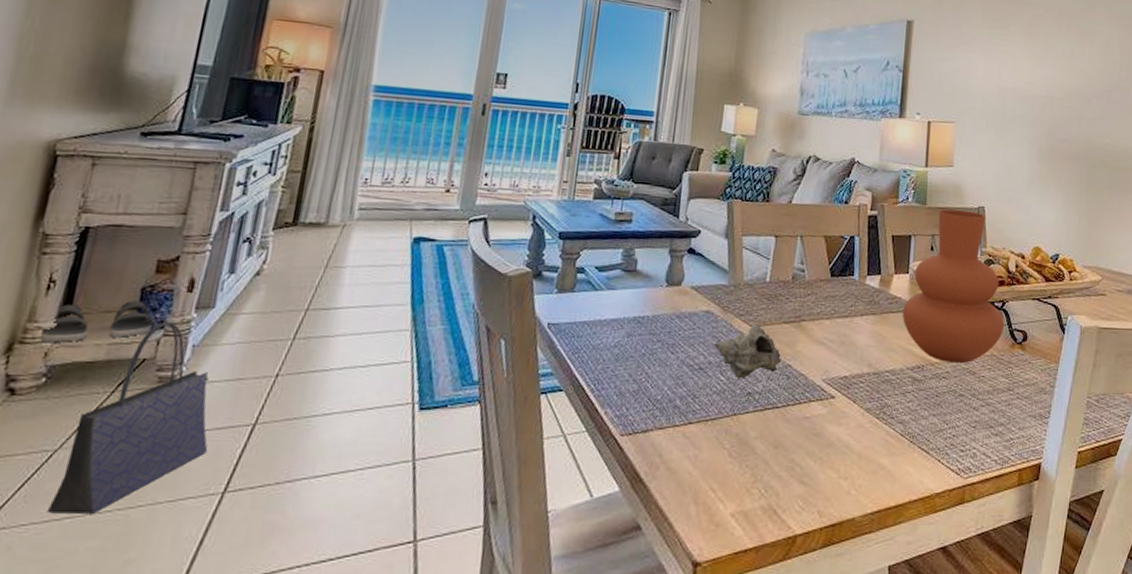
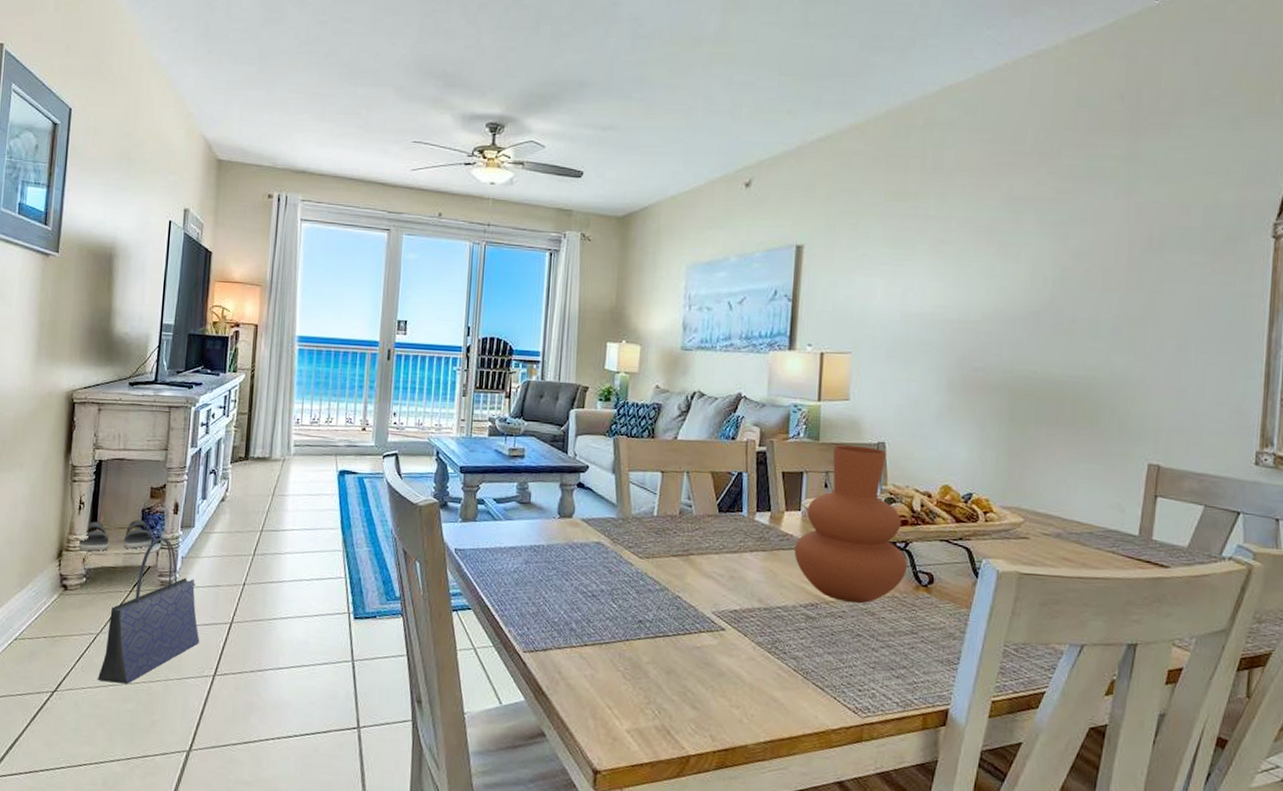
seashell: present [715,324,781,379] -> none [606,556,670,607]

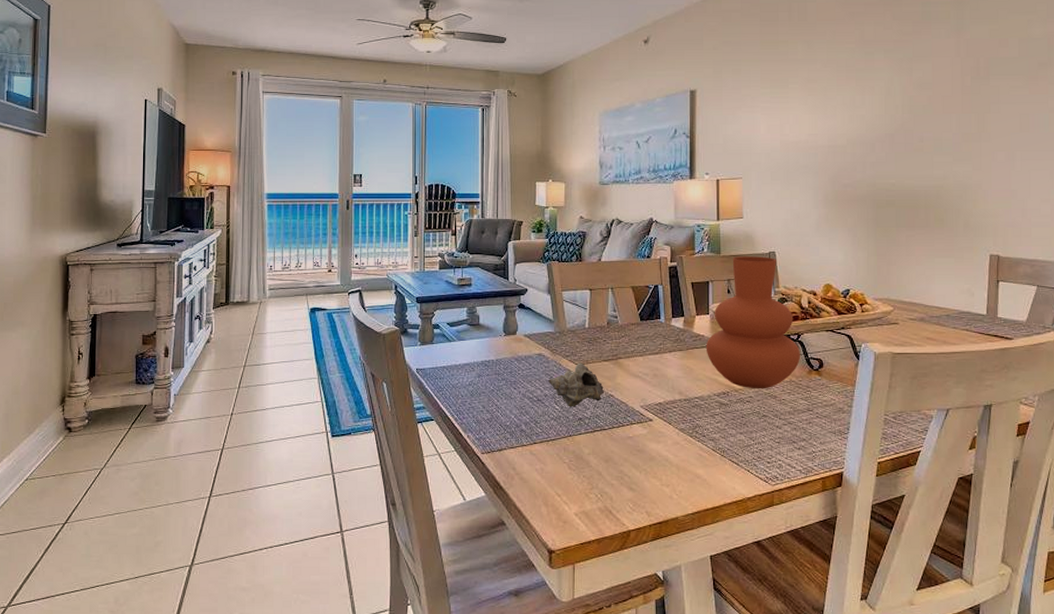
sandal: present [79,520,152,551] -> none [80,365,146,396]
tote bag: present [97,538,200,684] -> none [103,379,195,511]
seashell: none [606,556,670,607] -> present [548,362,604,407]

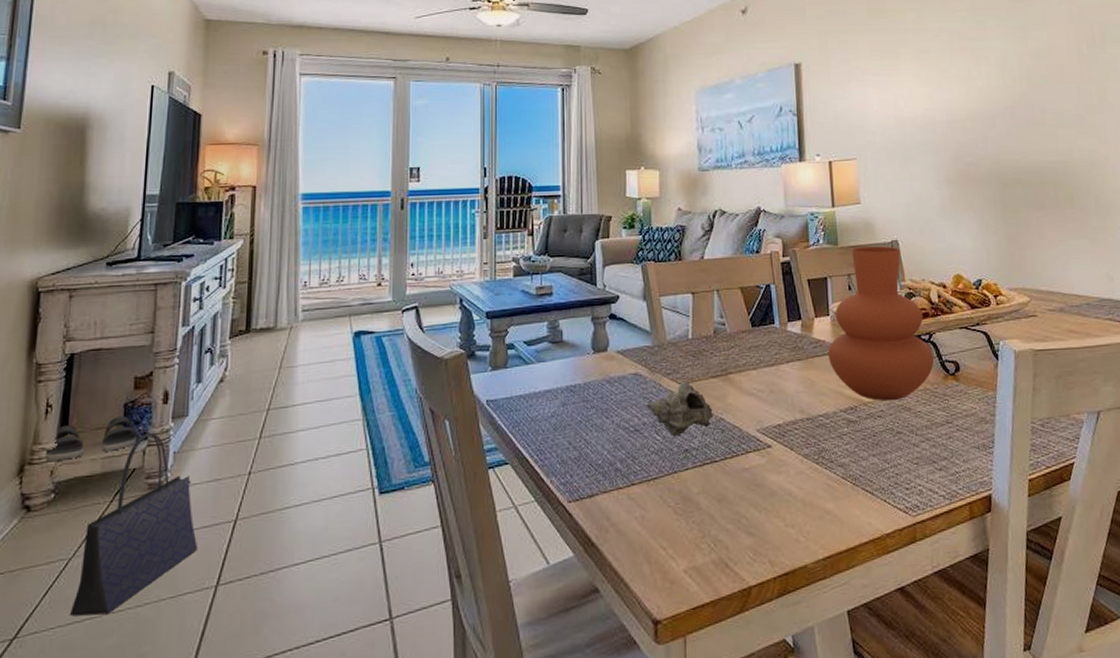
sandal: none [80,365,146,396] -> present [46,417,137,462]
tote bag: none [103,379,195,511] -> present [69,433,198,617]

